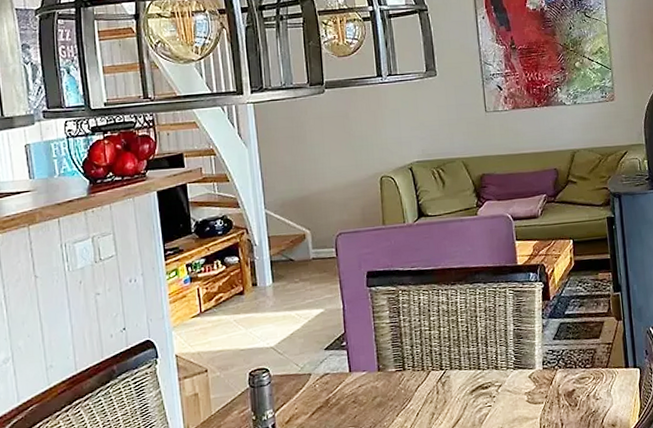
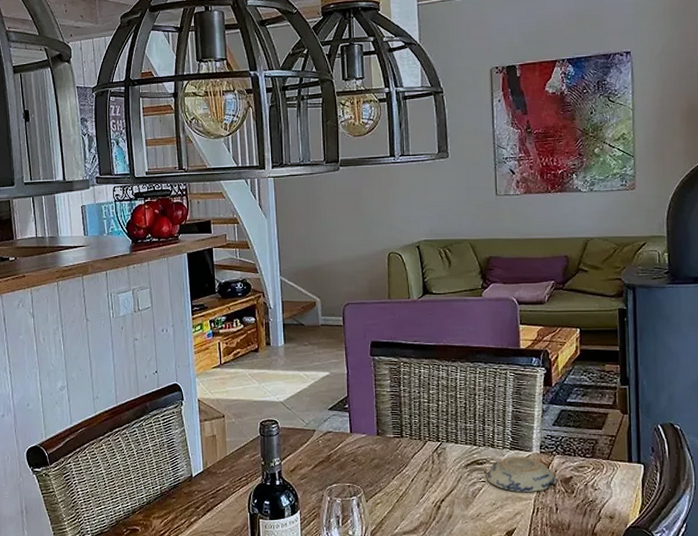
decorative bowl: none [492,374,561,413] -> present [487,456,557,492]

